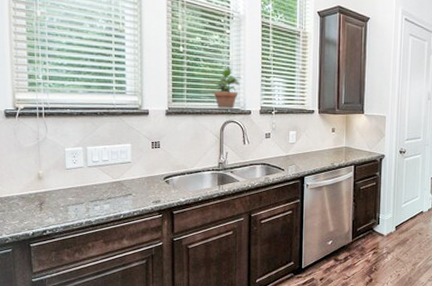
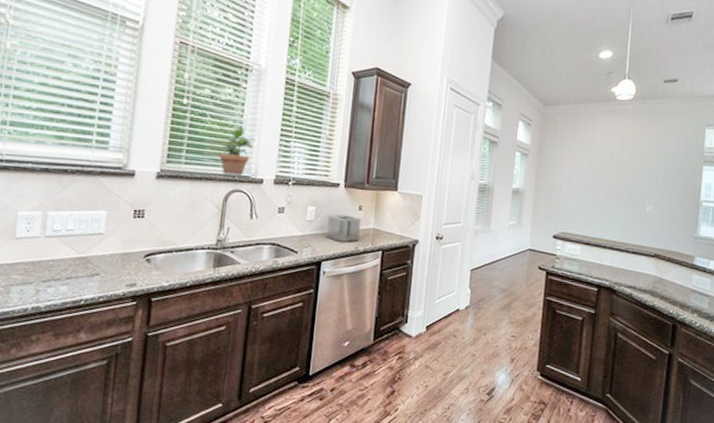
toaster: none [306,136,335,160] -> present [325,214,361,243]

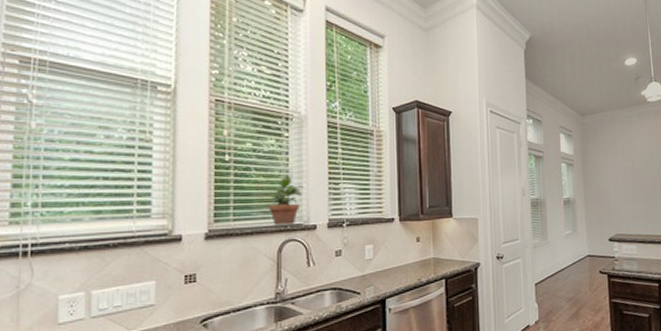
toaster: present [325,214,361,243] -> none [386,248,421,277]

